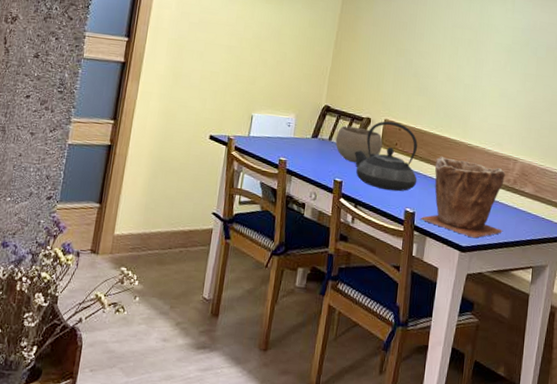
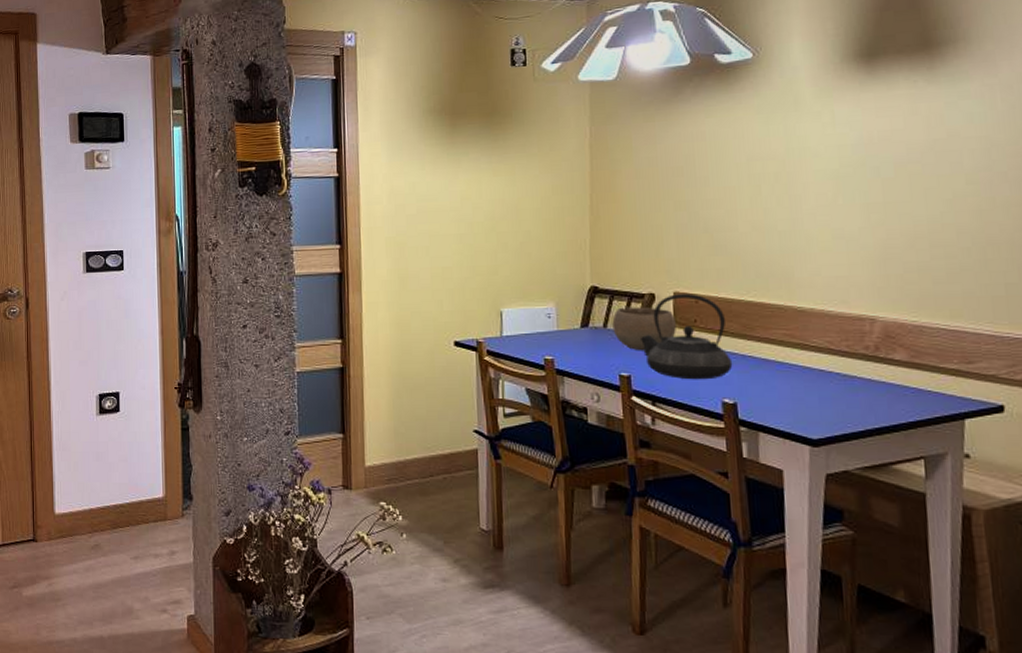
plant pot: present [420,156,506,239] -> none [746,327,871,428]

